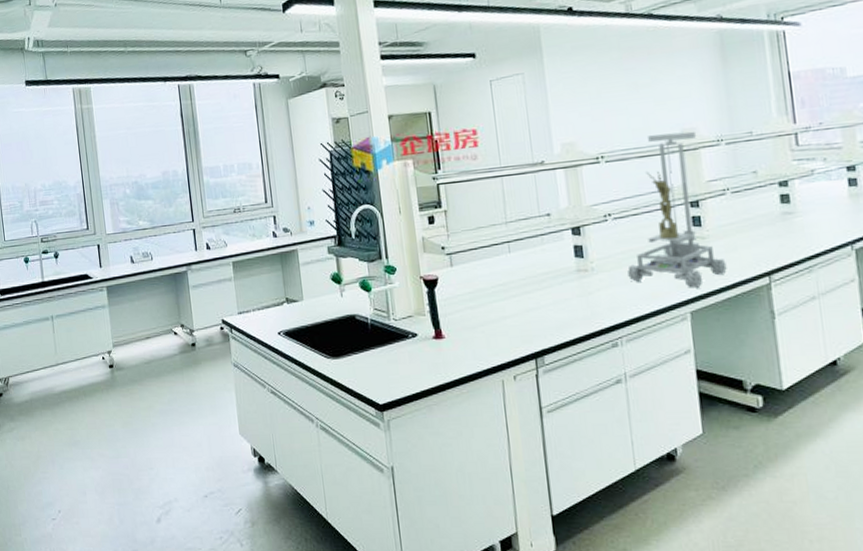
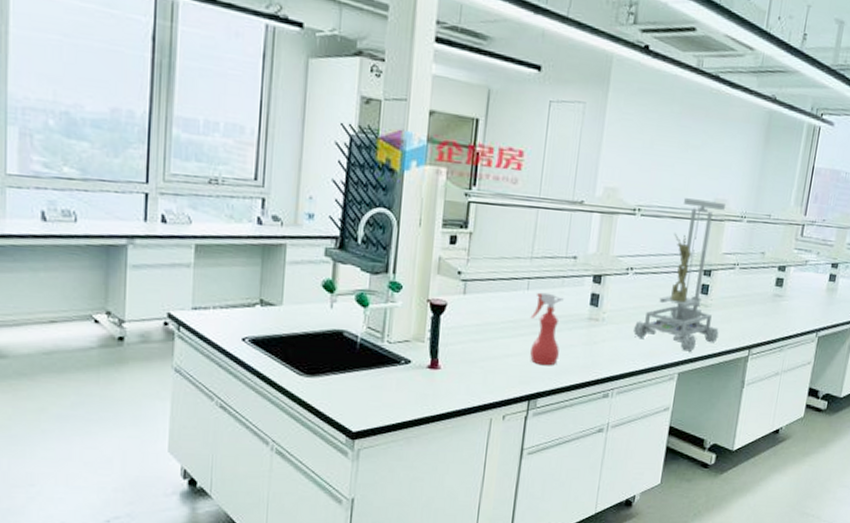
spray bottle: none [518,252,556,323] -> present [530,292,564,366]

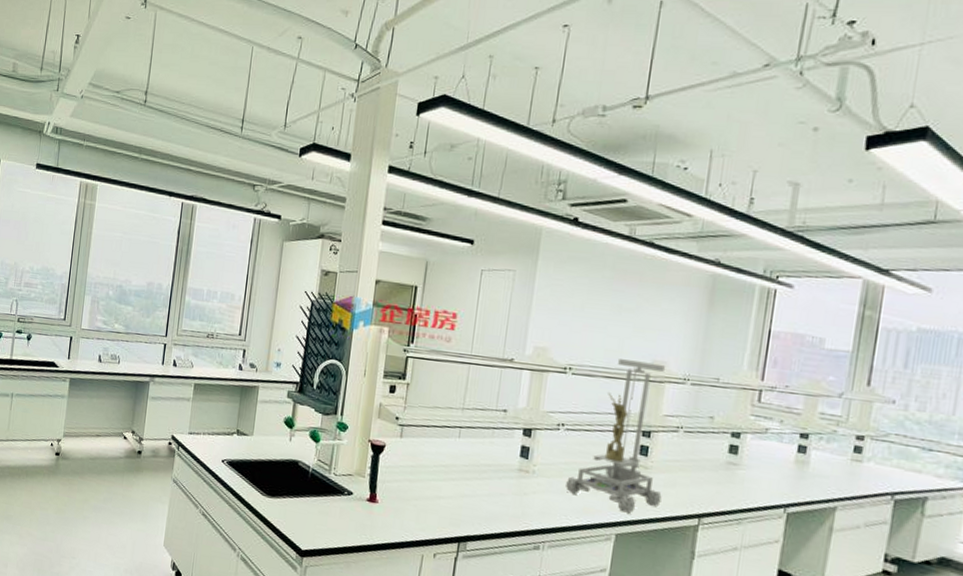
spray bottle: present [530,292,564,366] -> none [460,441,494,512]

